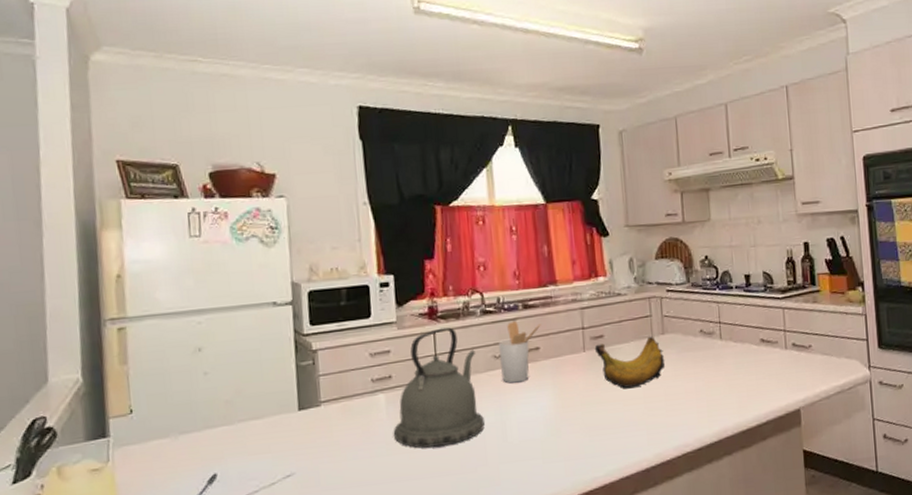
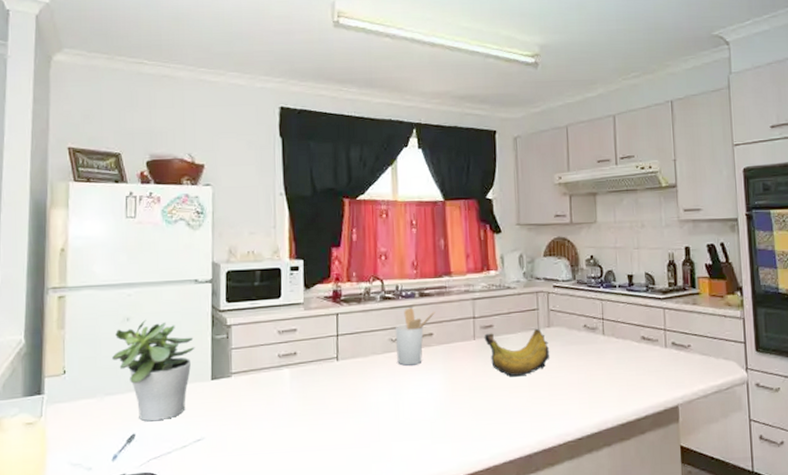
potted plant: none [185,349,278,459] -> present [112,320,195,421]
kettle: present [393,327,485,448] -> none [295,310,379,422]

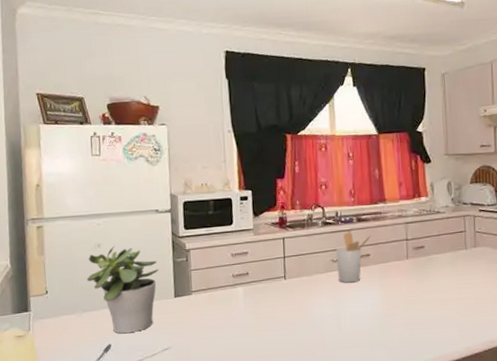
banana bunch: present [484,328,550,377] -> none [416,248,476,292]

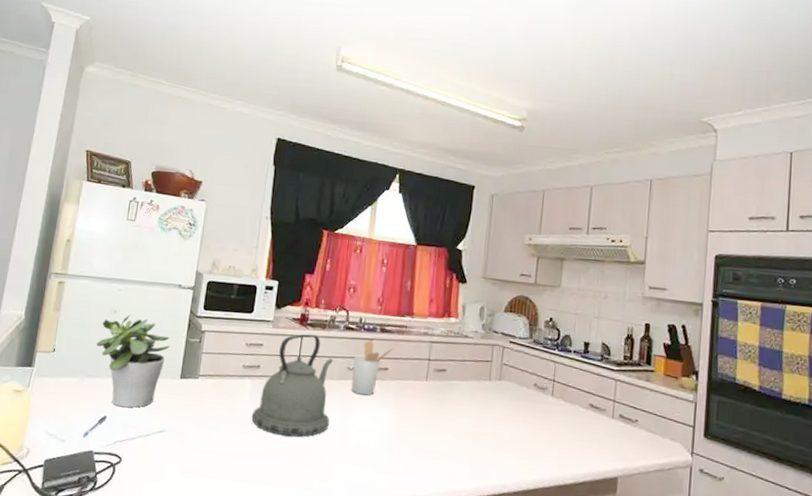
kettle: none [249,235,323,333] -> present [251,334,333,437]

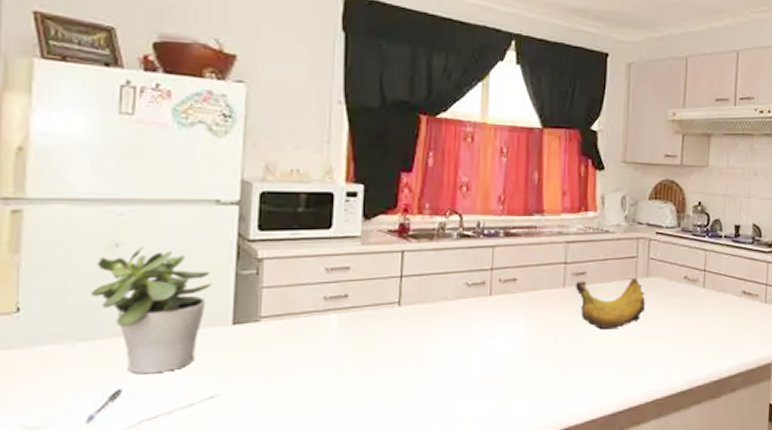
kettle: present [251,334,333,437] -> none [342,248,447,377]
utensil holder: present [351,340,393,395] -> none [472,248,522,314]
banana bunch: none [436,376,498,423] -> present [575,277,646,330]

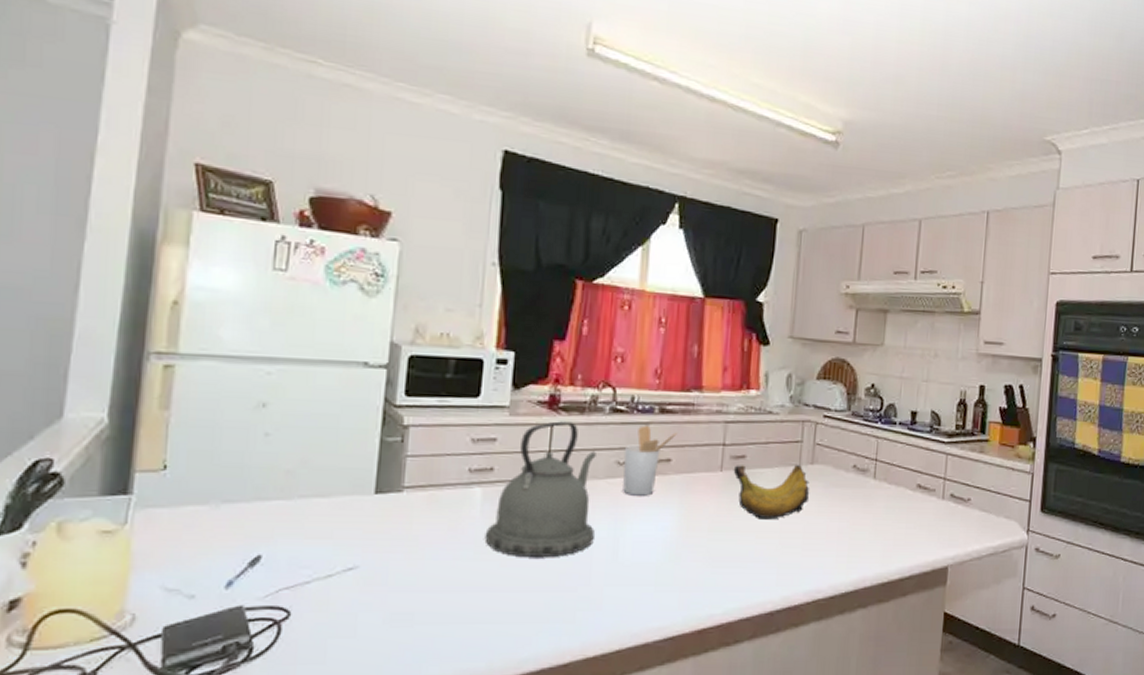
potted plant: present [92,247,212,373] -> none [237,408,356,540]
kettle: none [342,248,447,377] -> present [484,421,596,558]
utensil holder: none [472,248,522,314] -> present [623,425,677,496]

